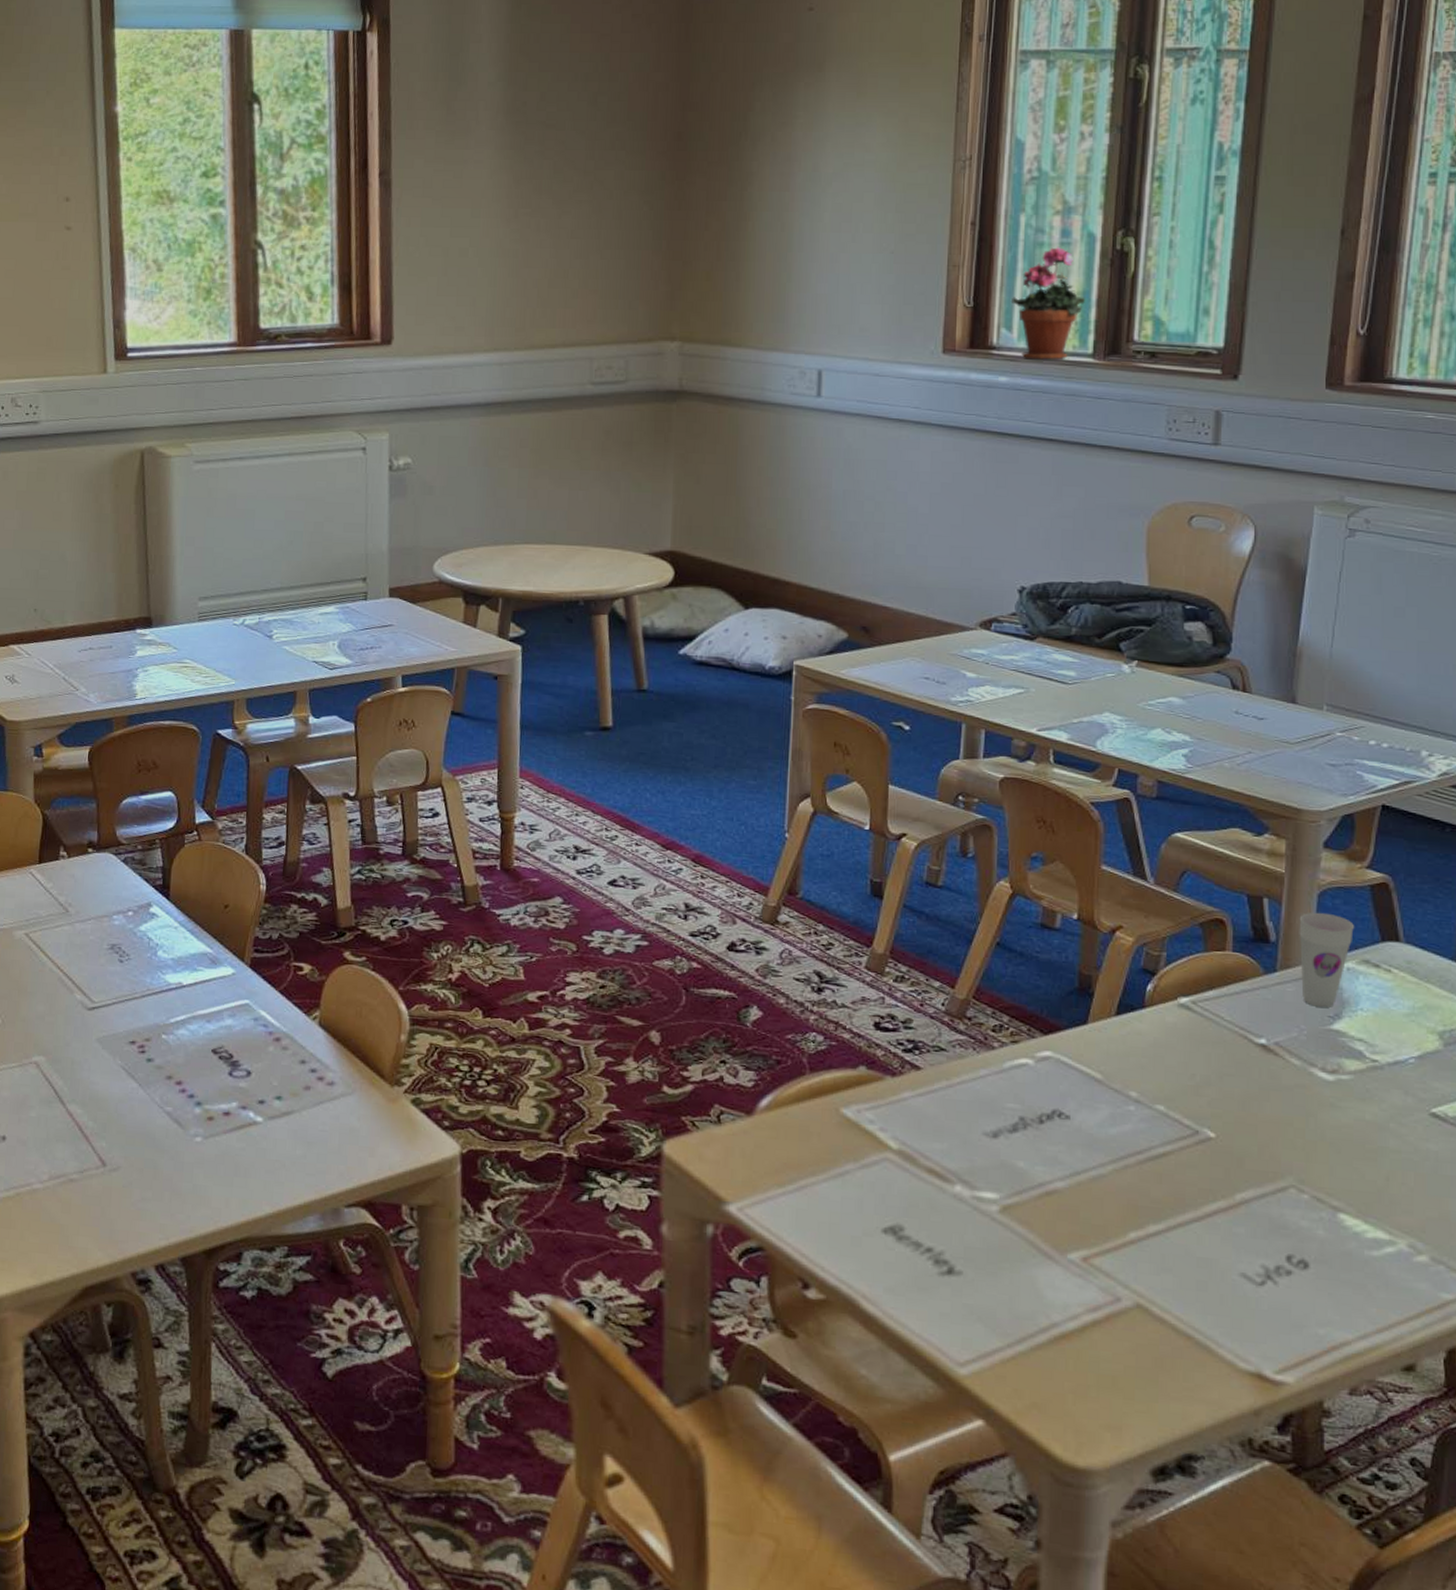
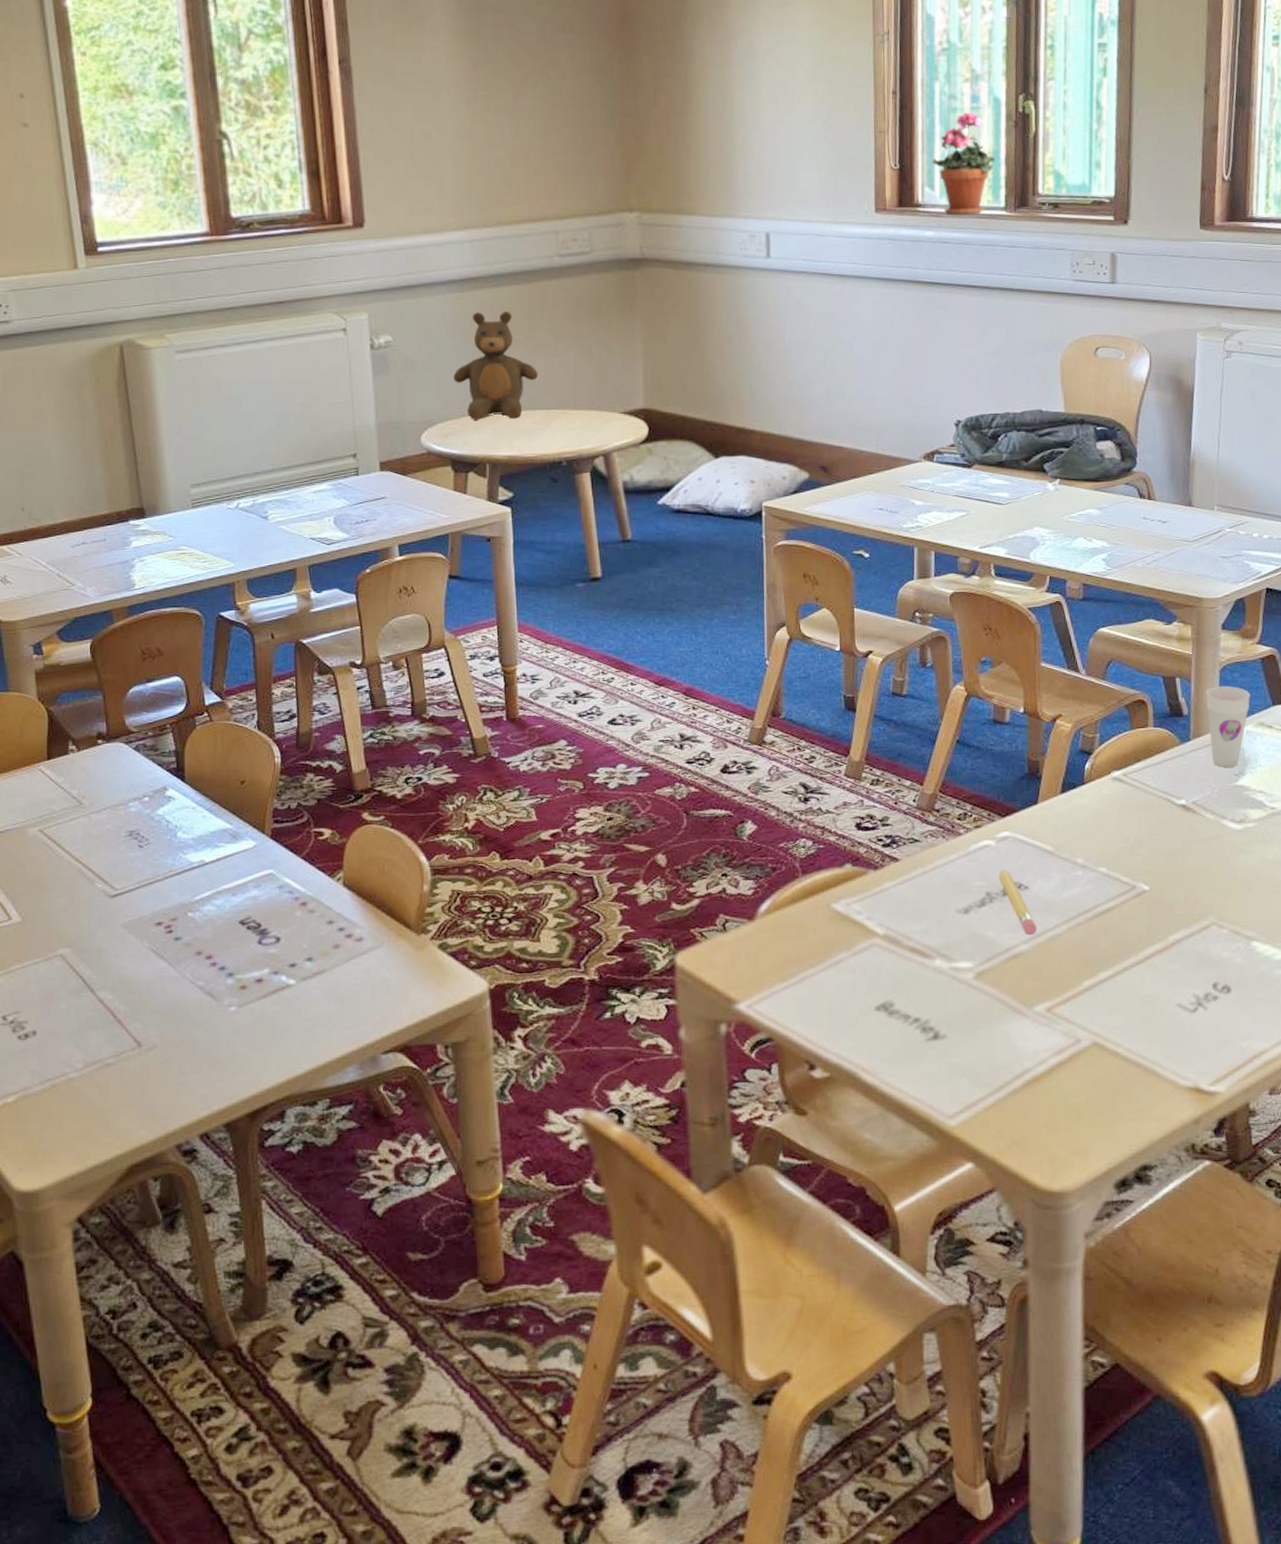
teddy bear: none [472,438,561,553] -> present [453,311,539,420]
pencil: none [1036,1094,1077,1172] -> present [999,870,1037,936]

